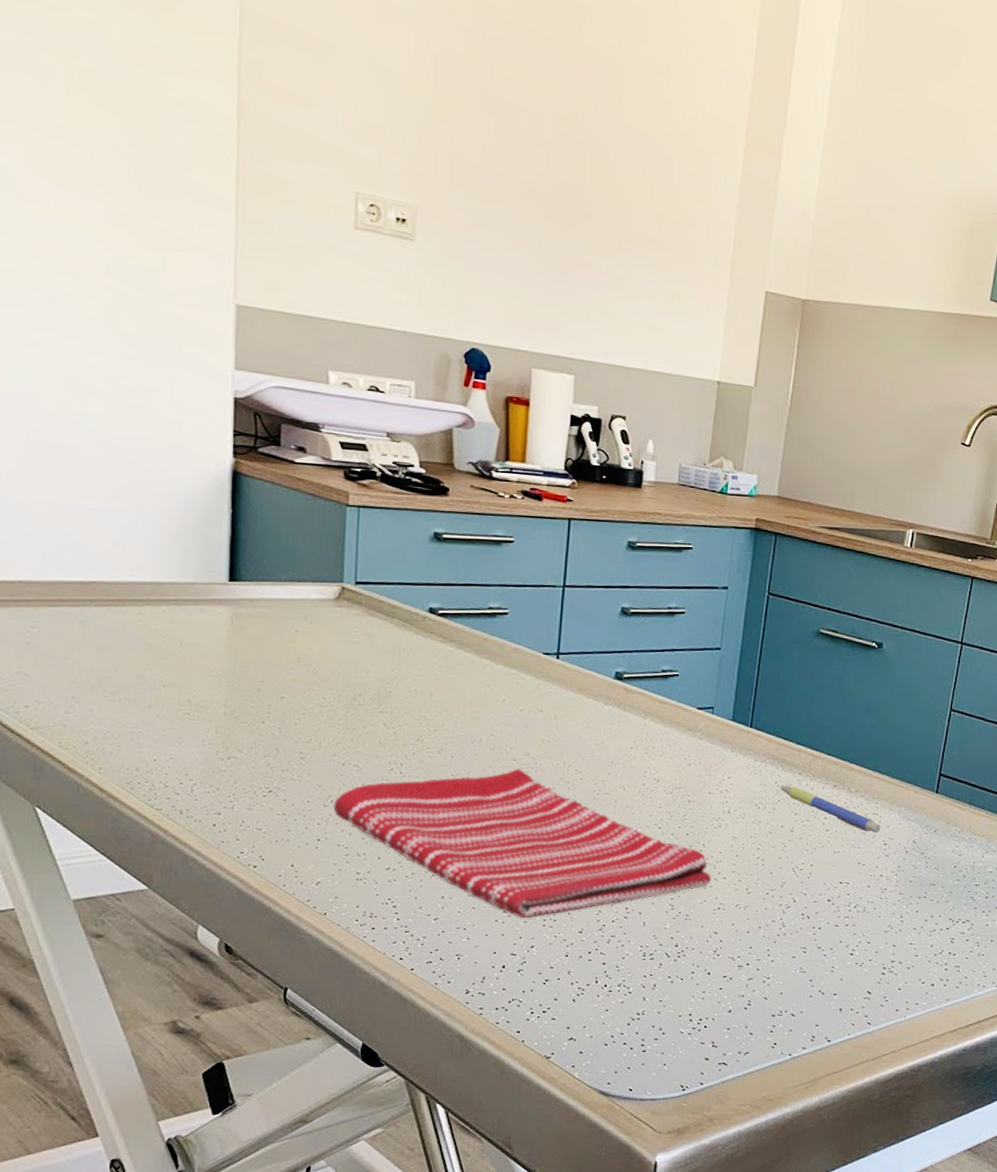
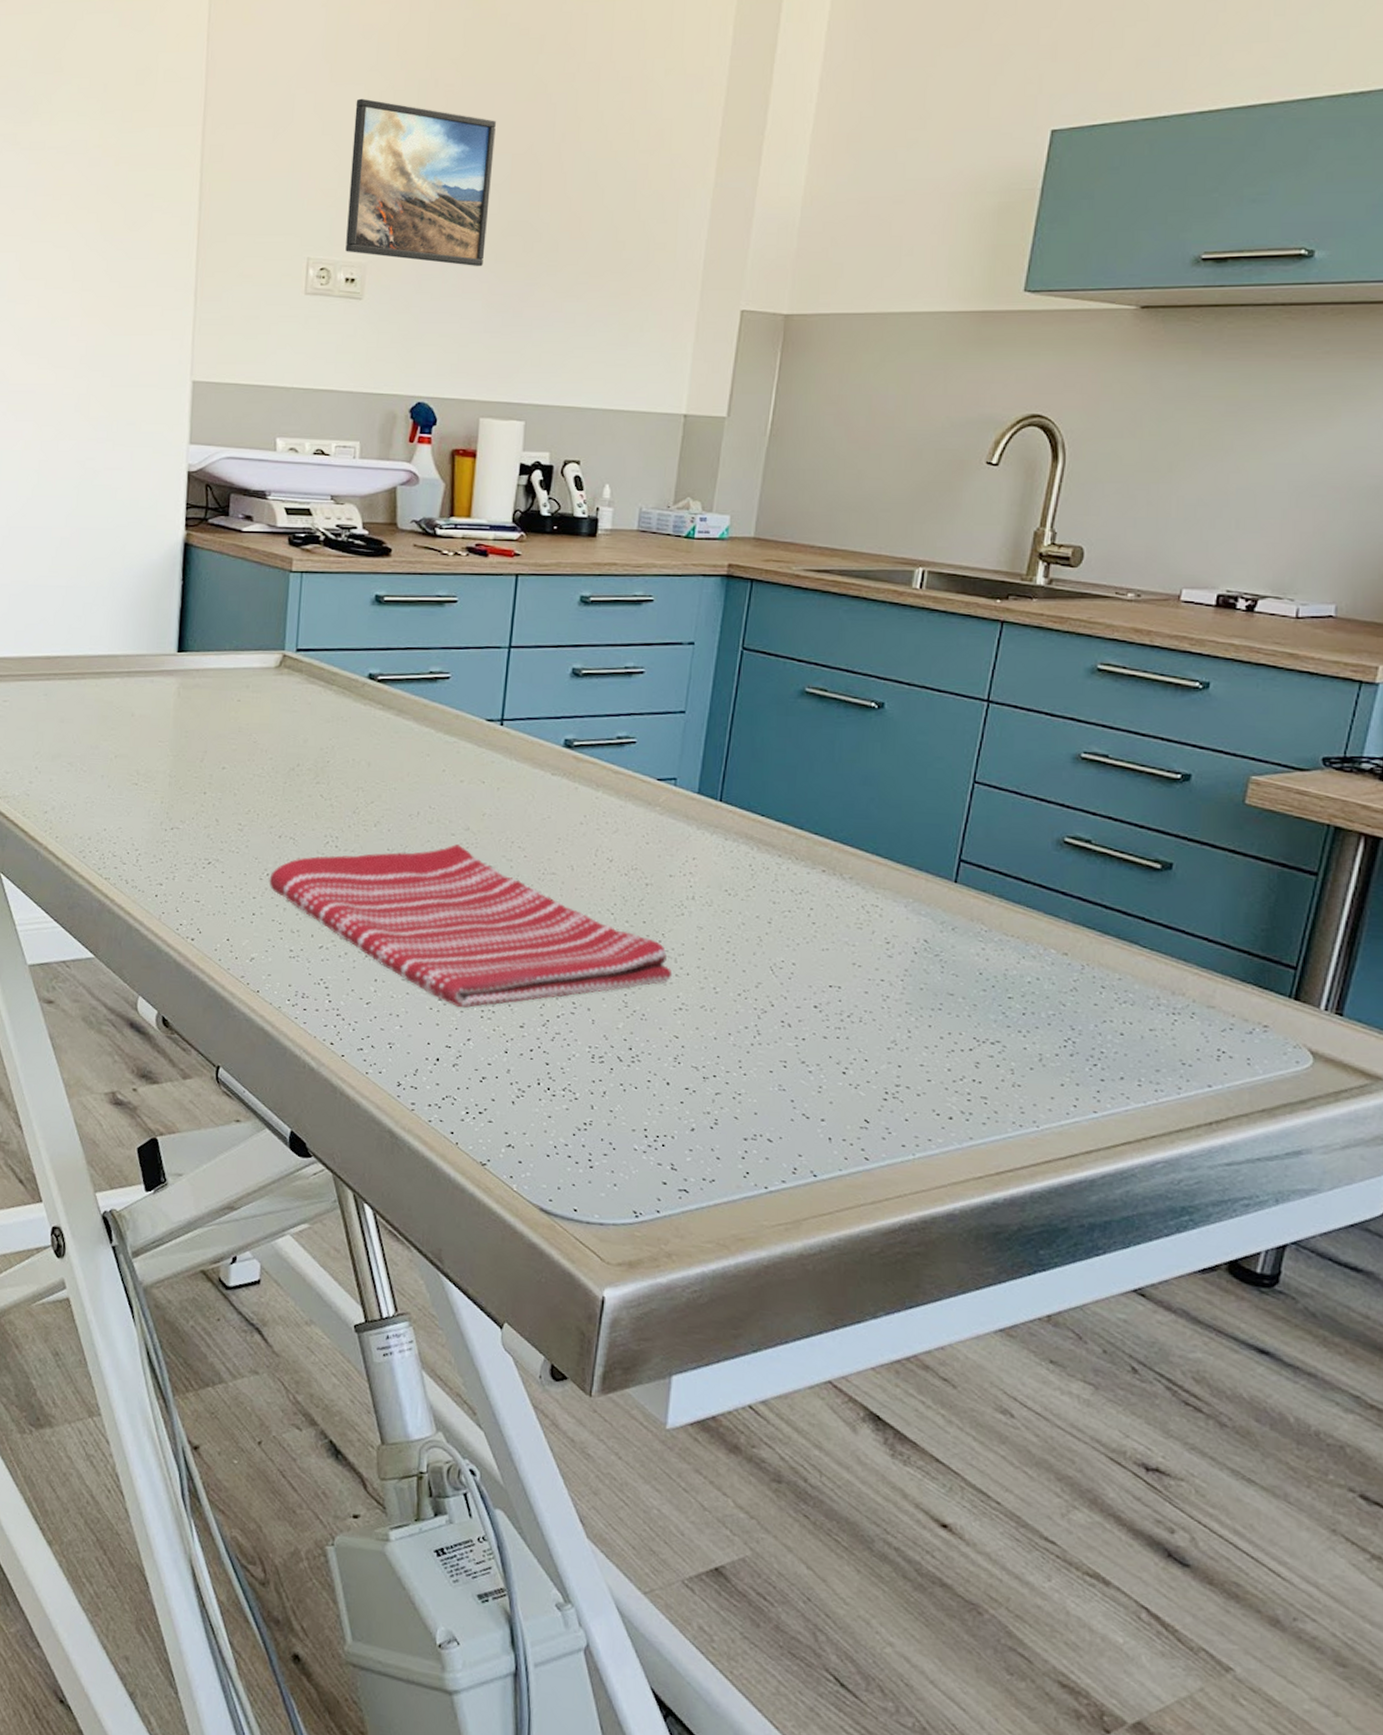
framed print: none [395,37,544,223] -> present [345,98,497,267]
pen: present [780,785,881,833] -> none [756,868,882,928]

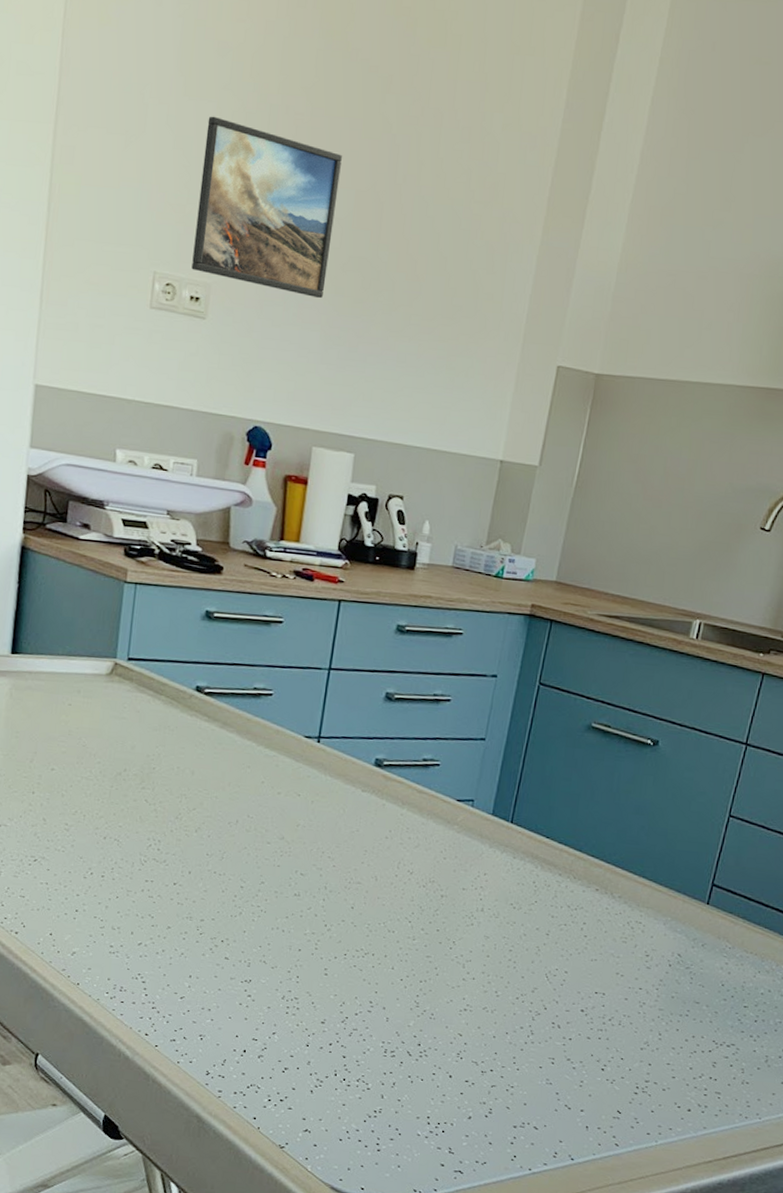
dish towel: present [269,844,672,1008] -> none [92,852,460,1005]

